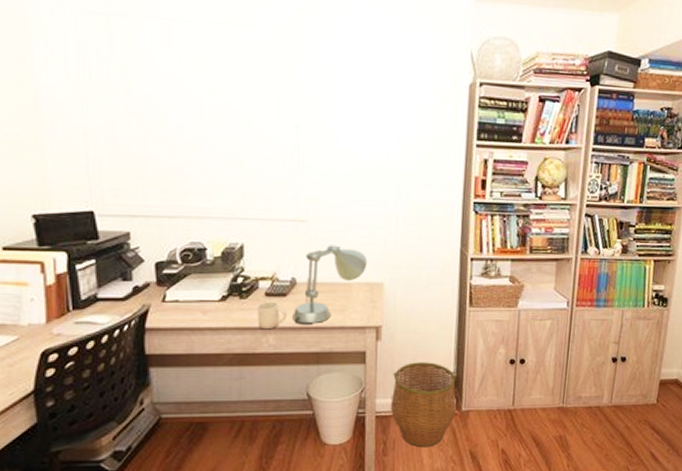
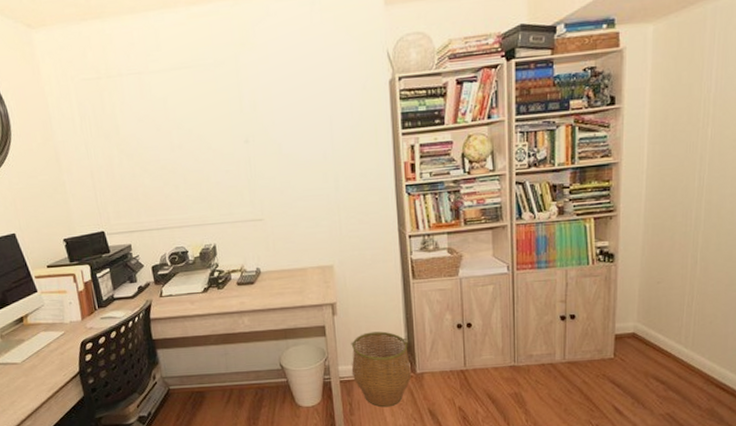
mug: present [257,301,288,330] -> none [232,289,257,313]
desk lamp: present [292,245,368,324] -> none [261,237,318,307]

